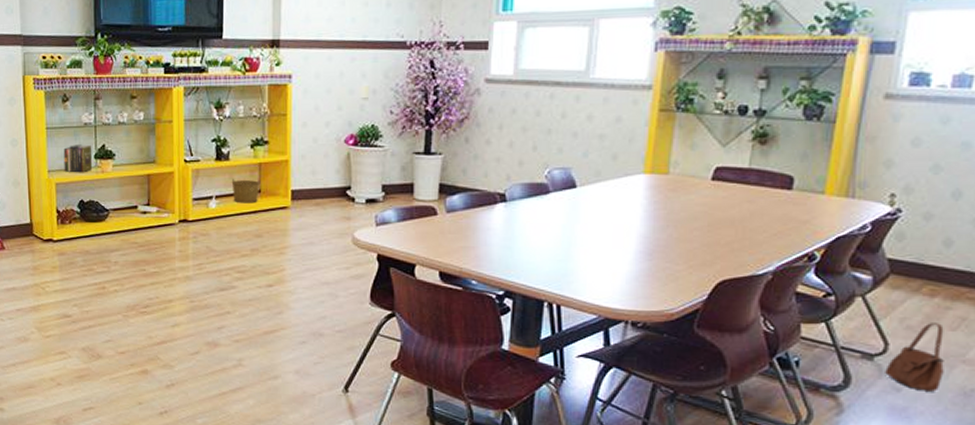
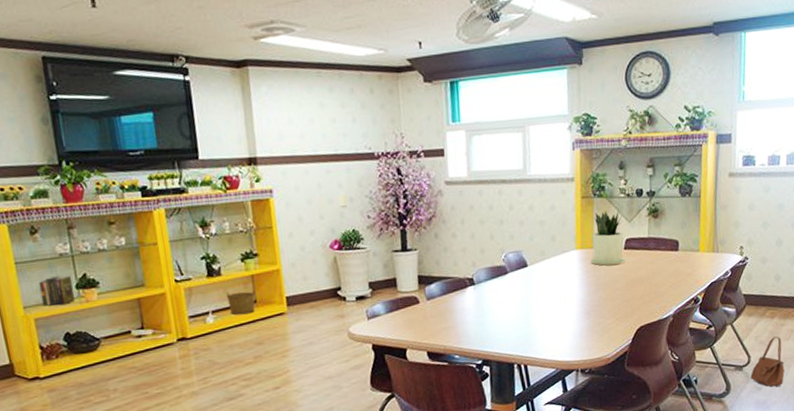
planter: none [661,129,713,199] -> present [590,211,626,266]

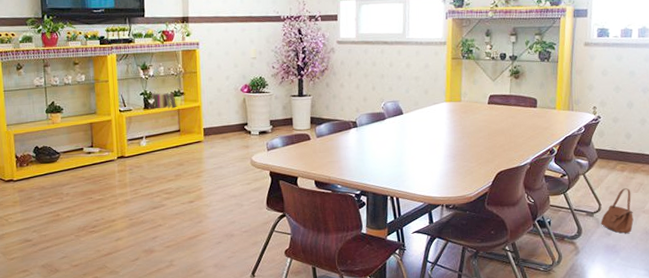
books: present [38,275,75,306] -> none [19,102,45,125]
books: none [213,254,249,276] -> present [150,92,177,109]
basket: present [226,291,255,315] -> none [157,122,180,141]
planter: present [590,211,626,266] -> none [457,70,489,118]

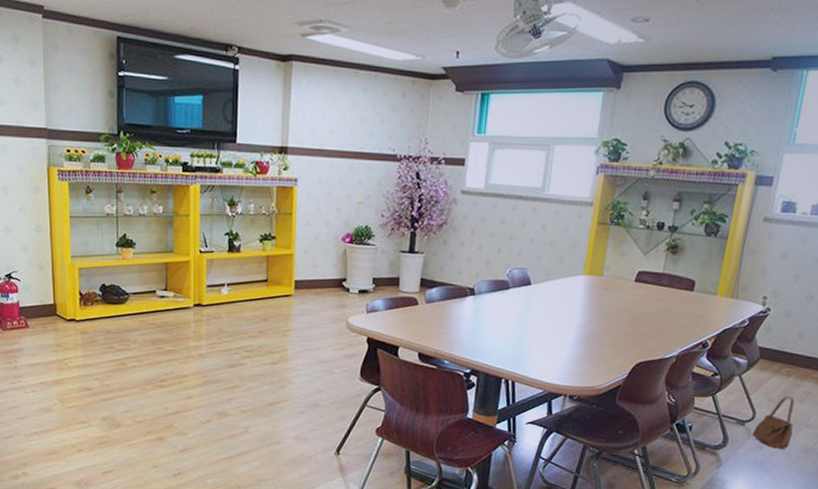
books: present [150,92,177,109] -> none [235,233,266,254]

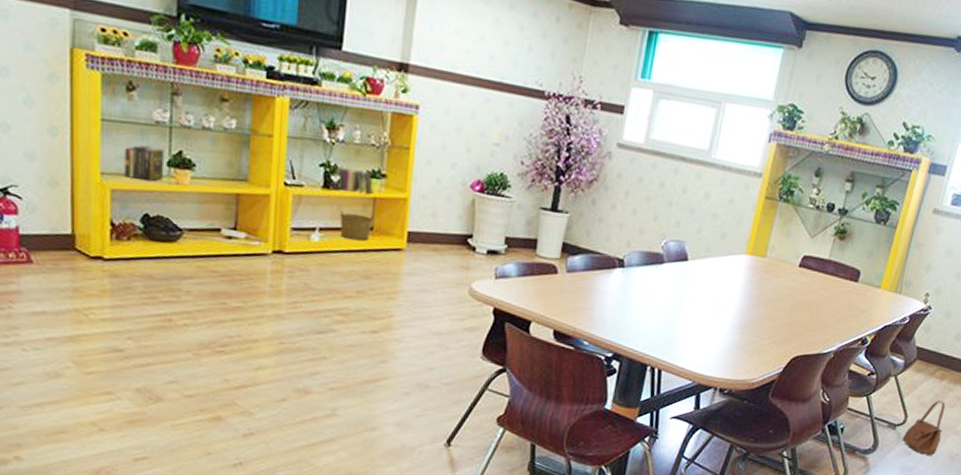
books: none [86,233,114,260] -> present [124,145,165,182]
books: none [235,233,266,254] -> present [332,165,373,195]
basket: none [242,269,268,291] -> present [339,211,374,241]

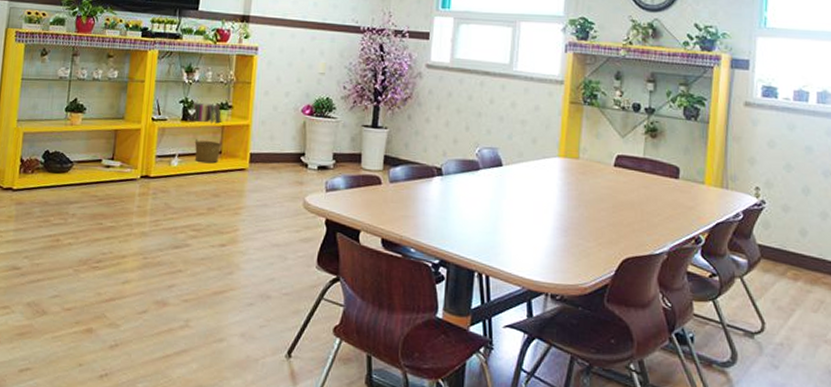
books: present [124,145,165,182] -> none [33,96,65,125]
handbag: present [902,400,946,456] -> none [764,304,811,370]

